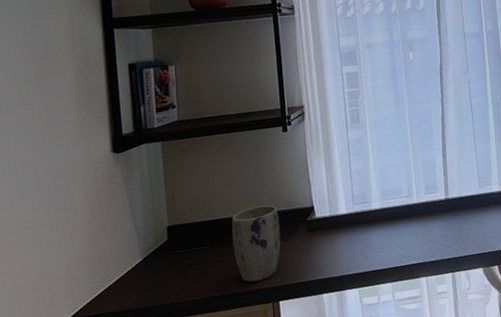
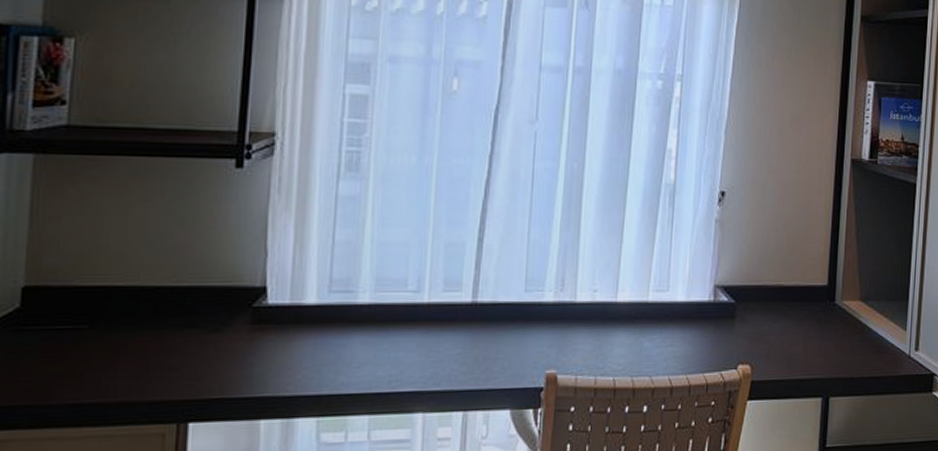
plant pot: present [231,205,281,283] -> none [126,275,209,389]

